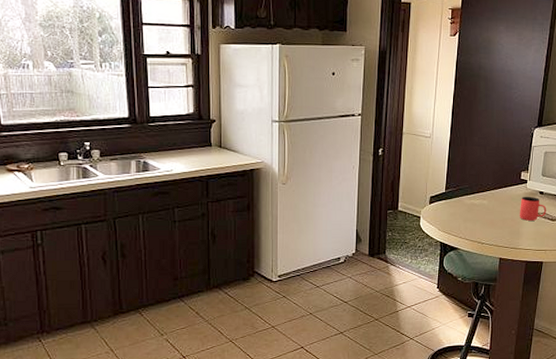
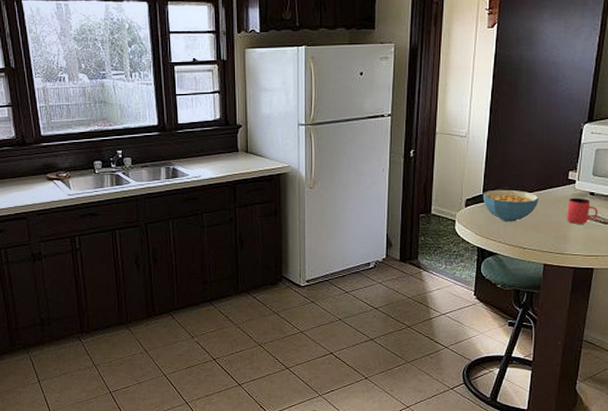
cereal bowl: none [445,188,495,219] -> present [482,189,539,222]

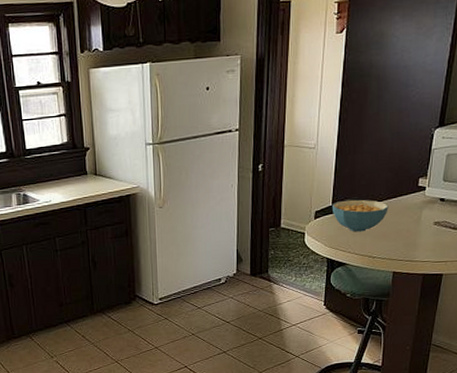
cup: present [567,197,598,224] -> none [417,204,448,231]

